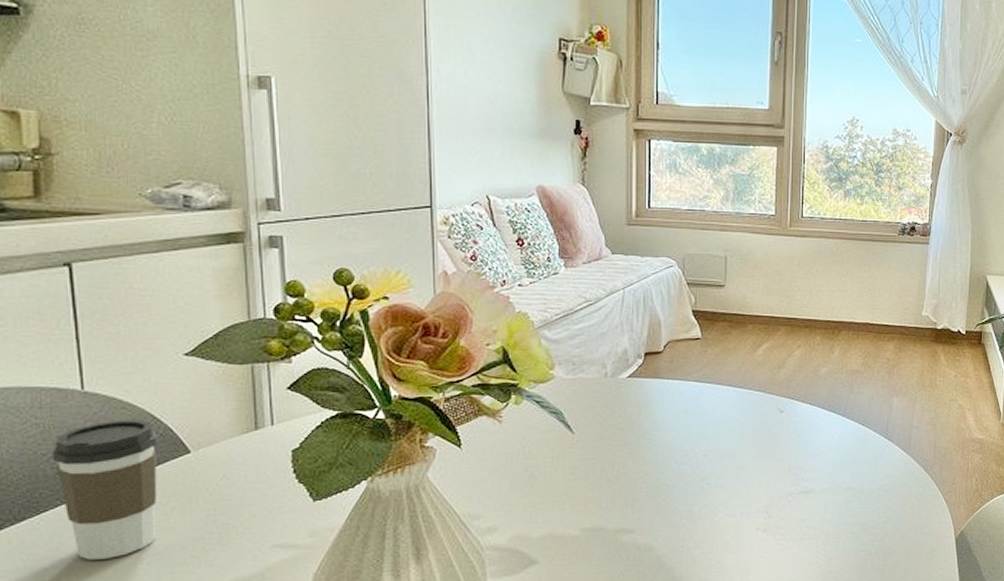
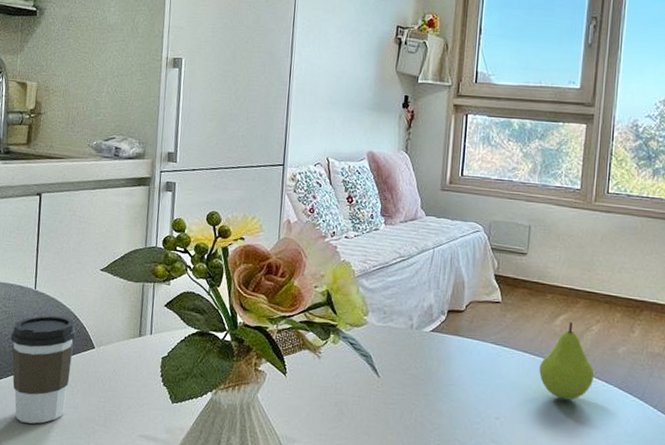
fruit: none [745,350,799,427] -> present [539,322,595,400]

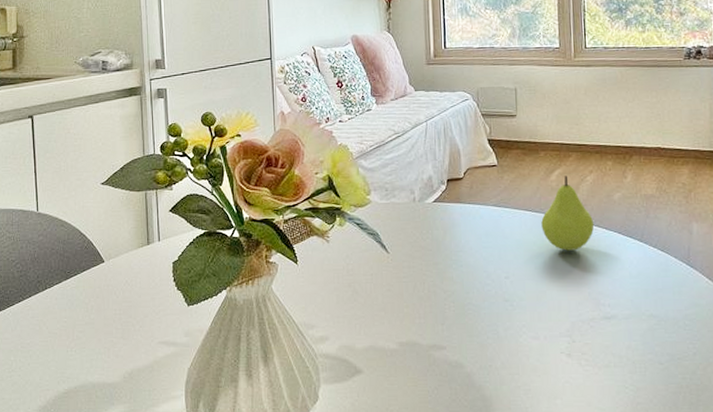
coffee cup: present [10,315,77,424] -> none [18,235,84,346]

